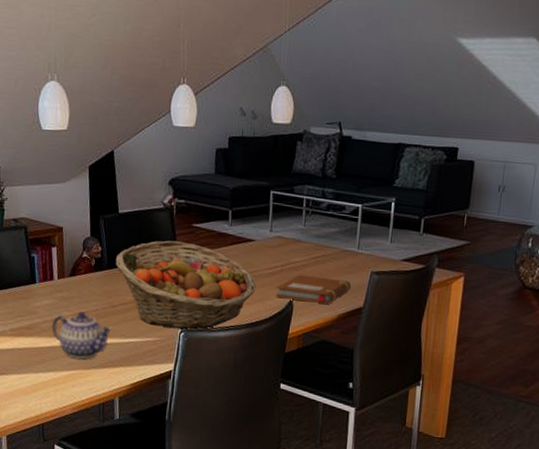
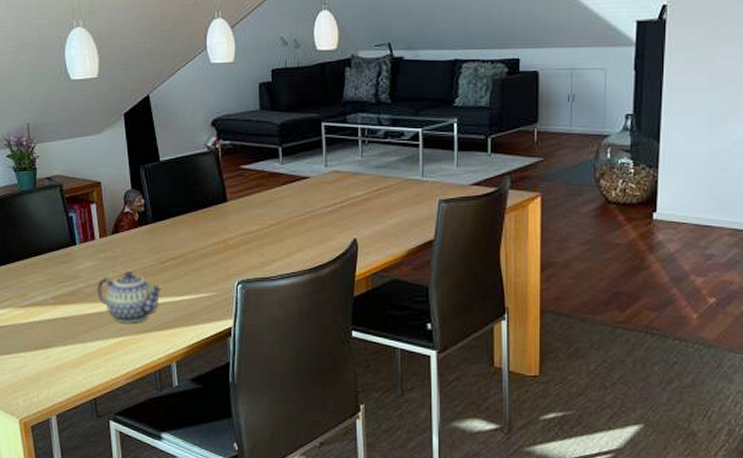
fruit basket: present [115,240,256,329] -> none [160,186,316,281]
notebook: present [275,275,352,304] -> none [337,211,419,239]

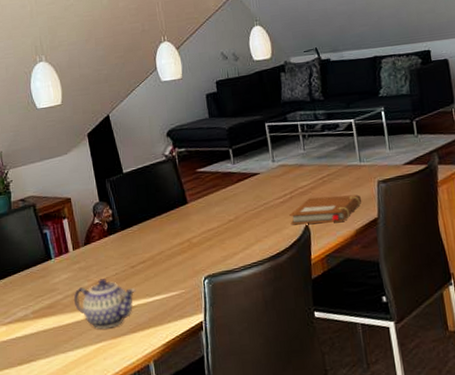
notebook: none [337,211,419,239] -> present [289,194,362,225]

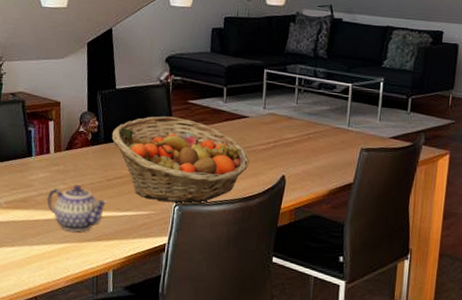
fruit basket: none [127,188,270,279] -> present [111,116,250,203]
notebook: present [289,194,362,225] -> none [268,151,342,179]

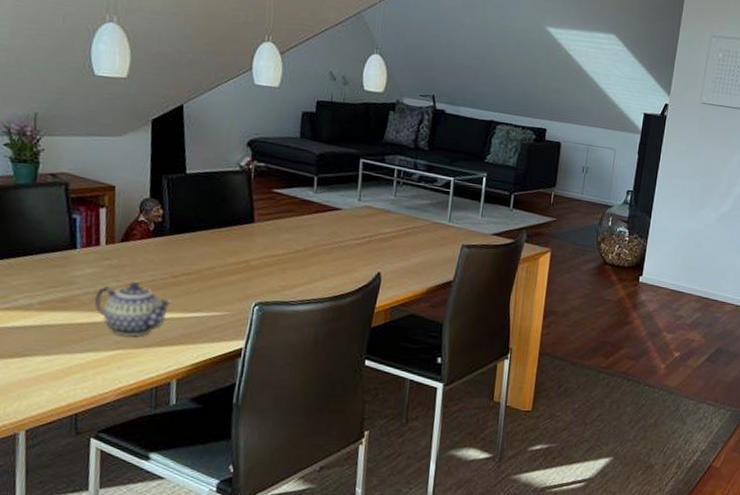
fruit basket: present [111,116,250,203] -> none [179,205,342,303]

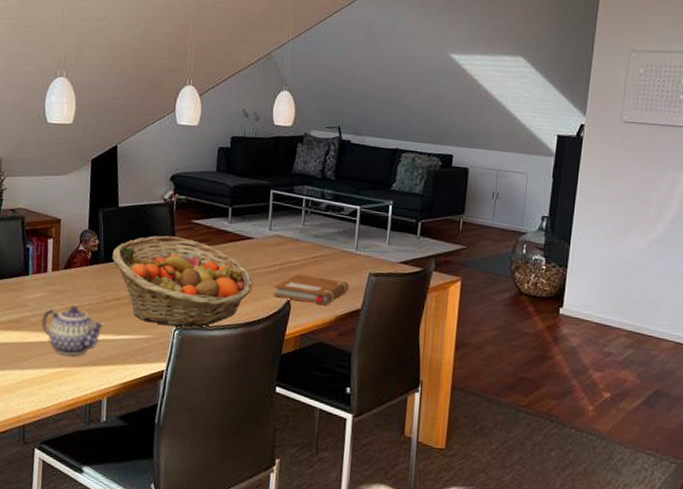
fruit basket: none [179,205,342,303] -> present [112,235,254,327]
notebook: none [362,246,442,277] -> present [273,274,350,305]

